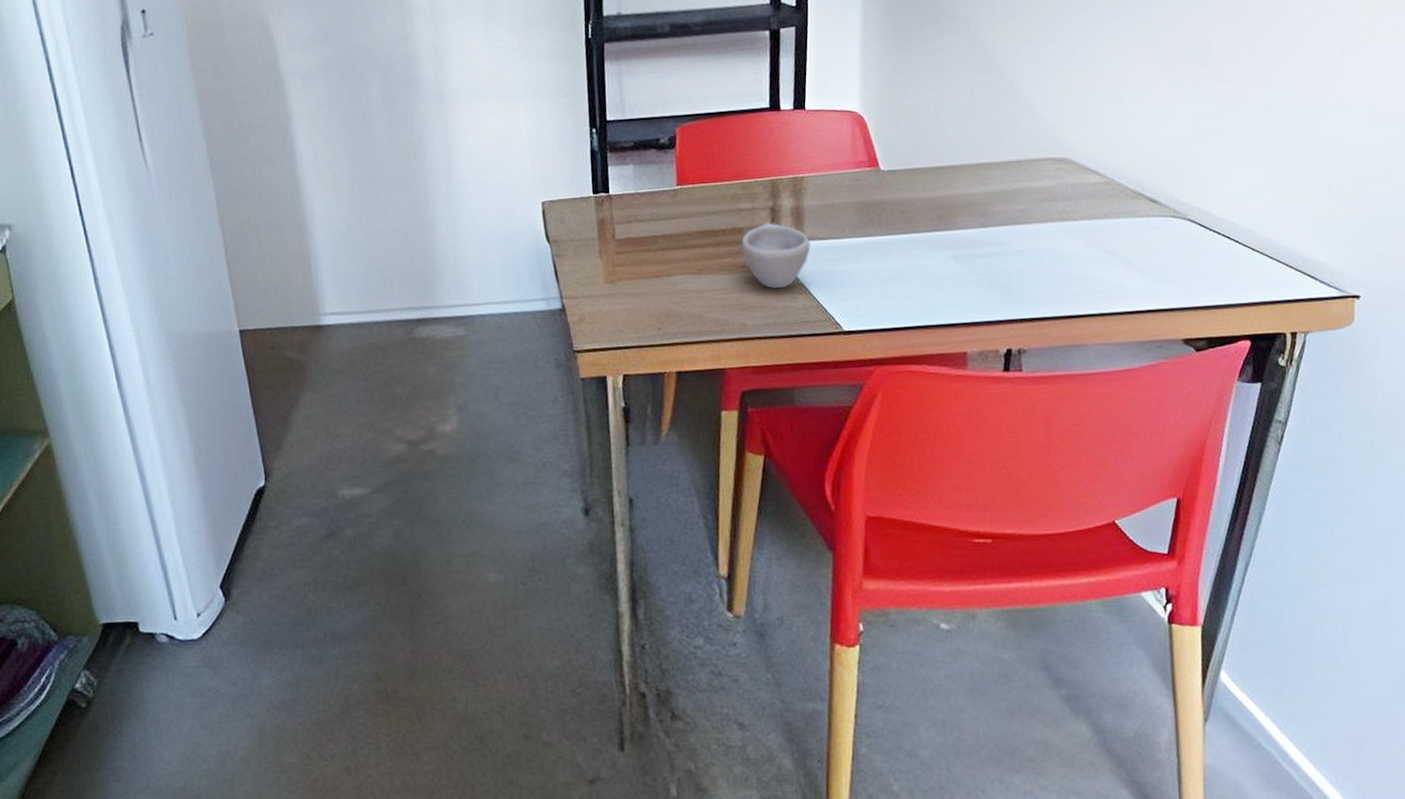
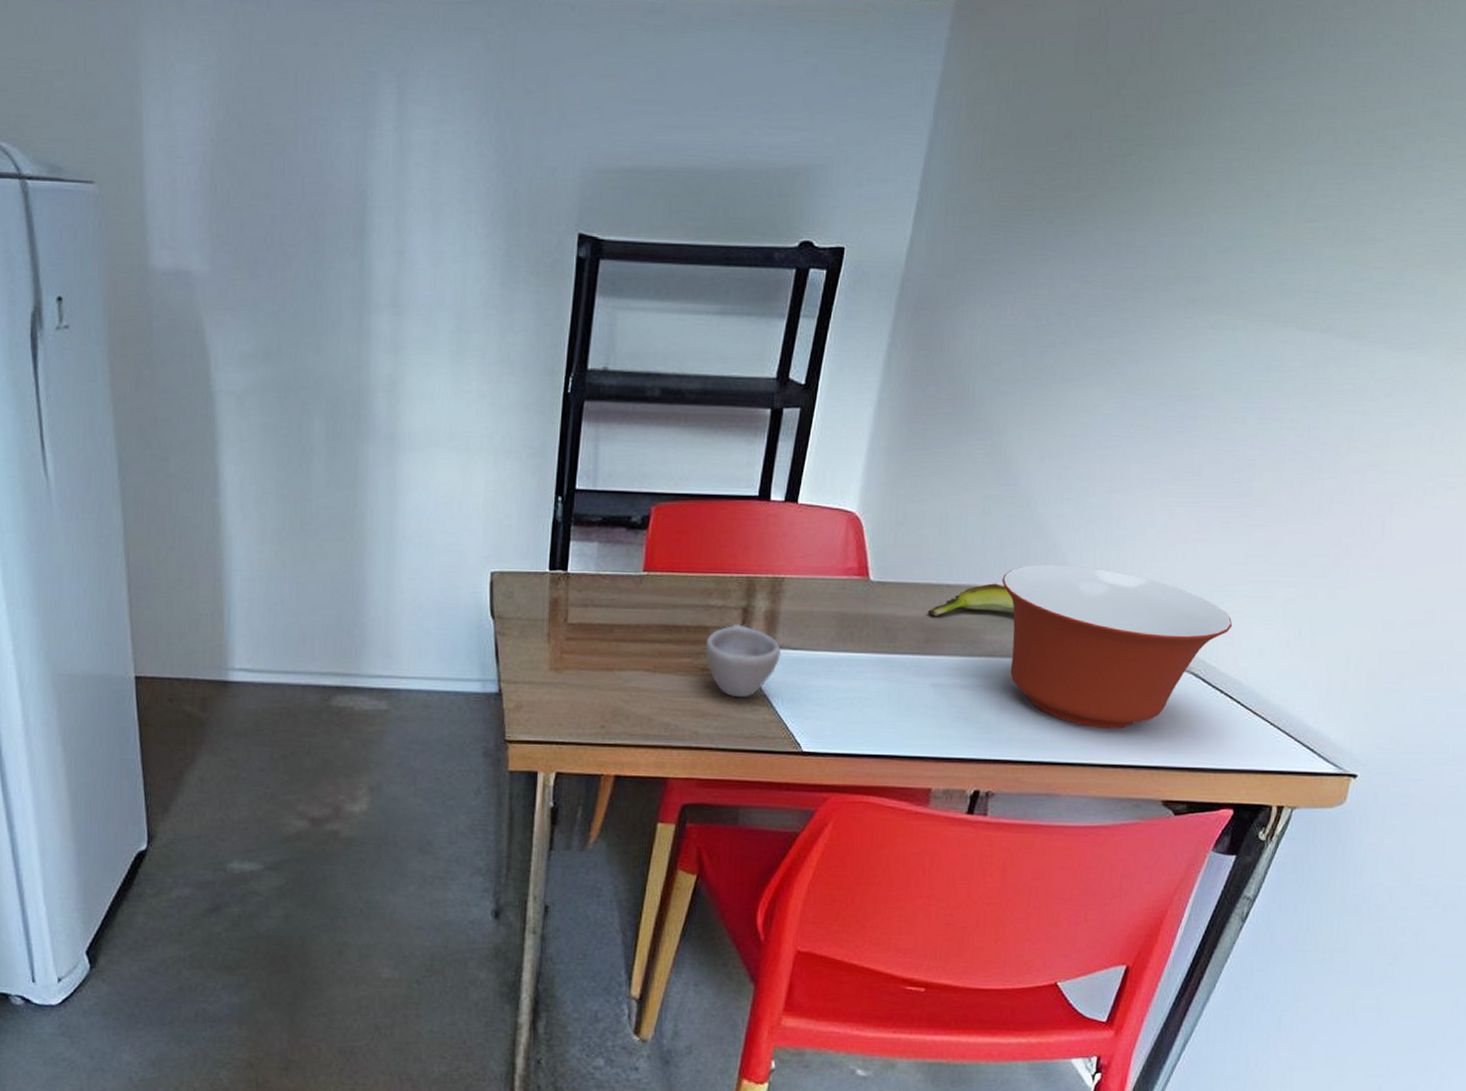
banana: none [937,159,1016,195] -> present [928,583,1014,616]
mixing bowl: none [999,135,1218,279] -> present [1002,564,1233,729]

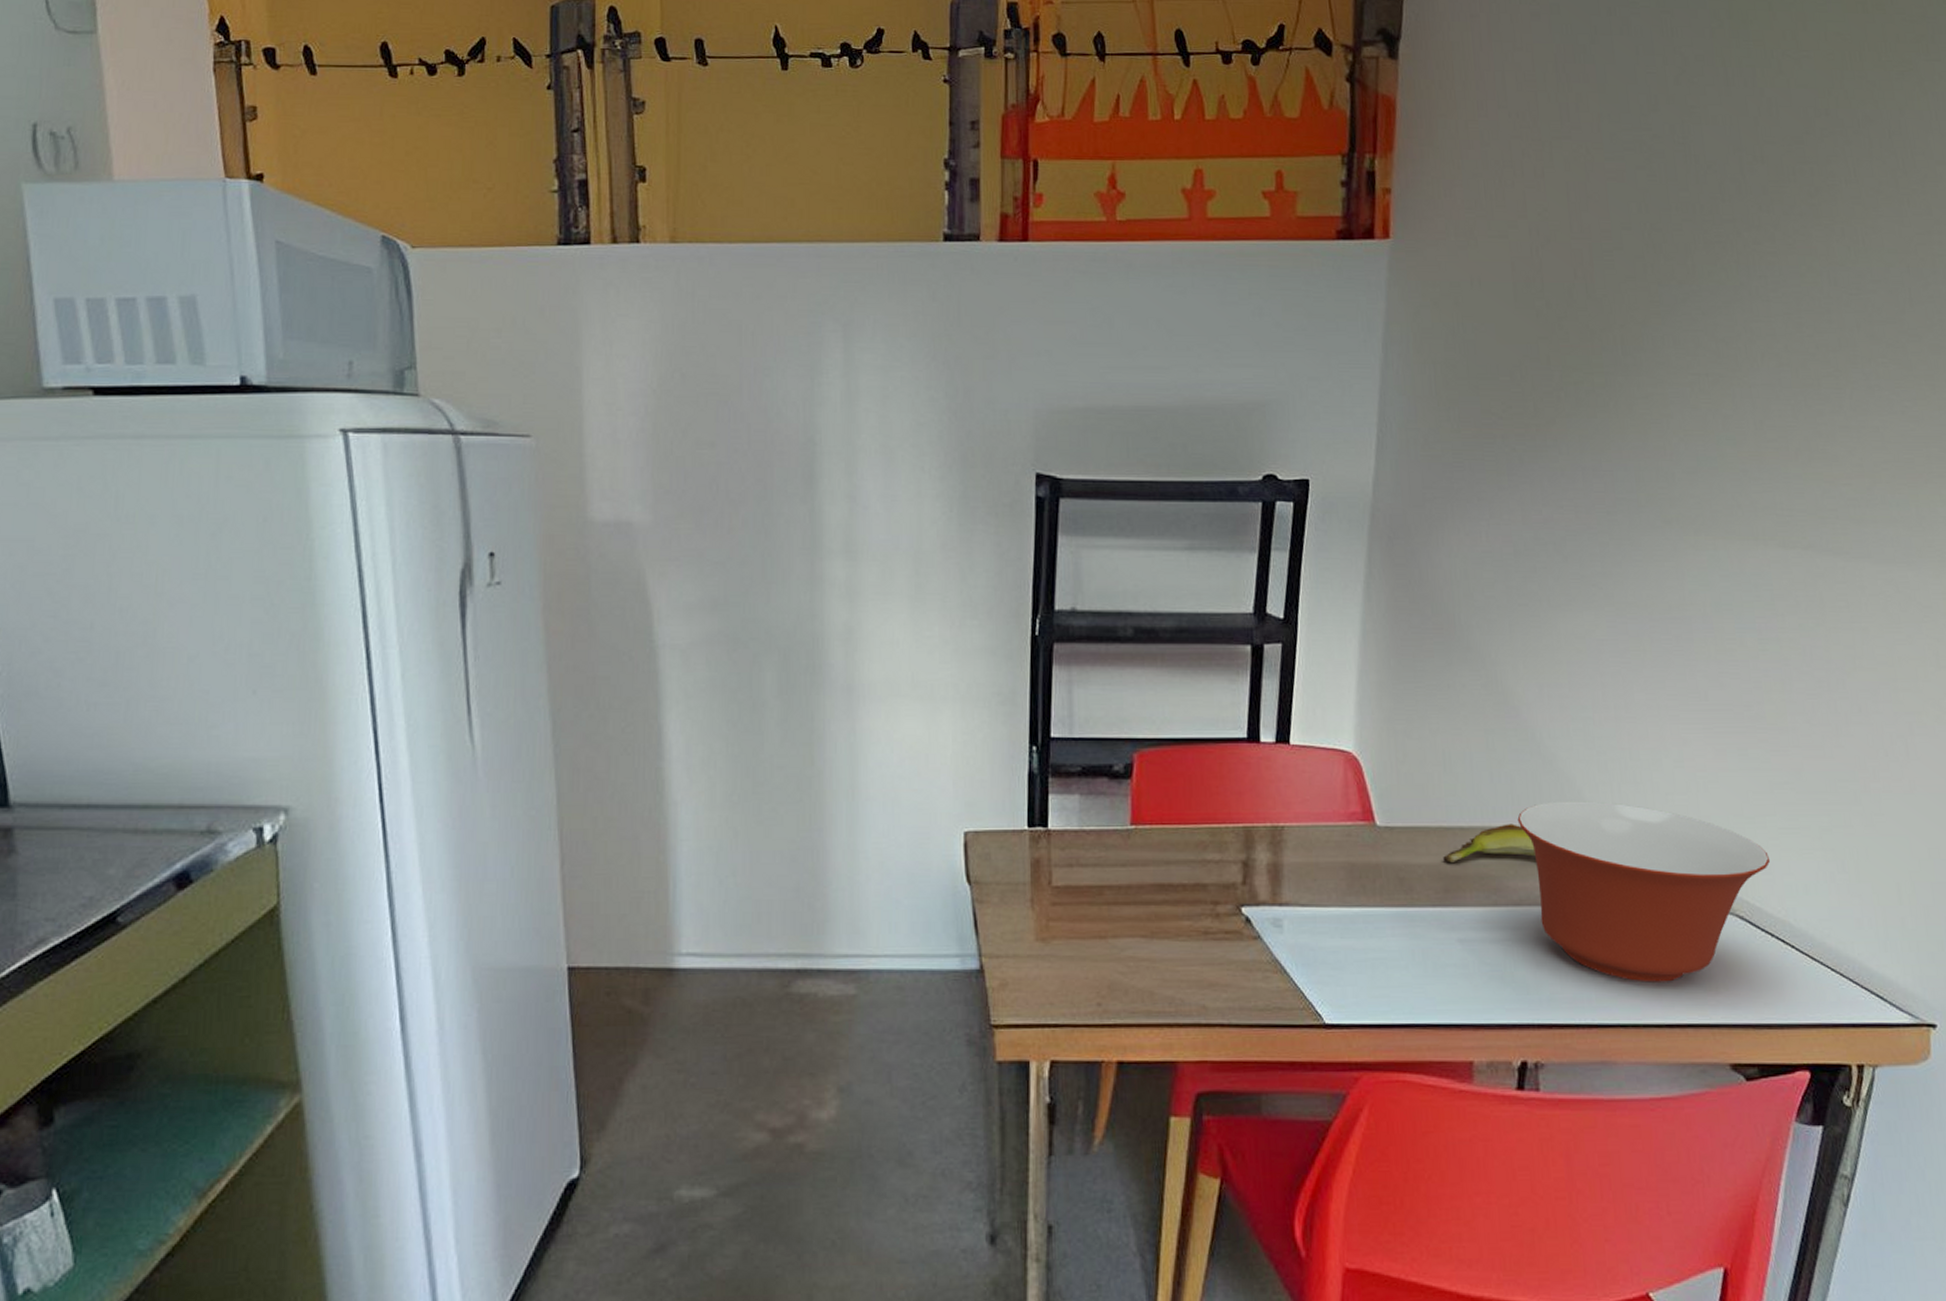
cup: present [704,623,781,698] -> none [1205,879,1289,964]

